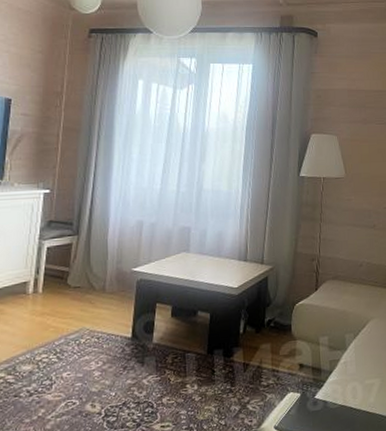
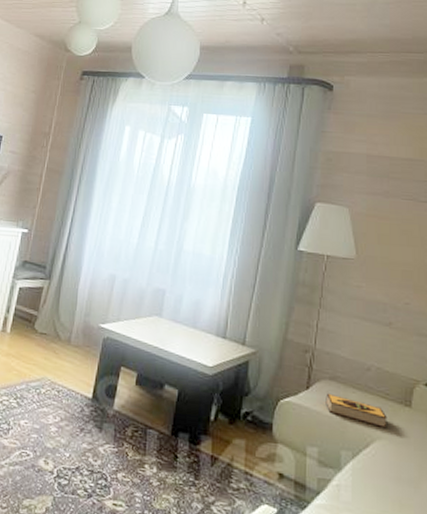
hardback book: none [331,290,377,309] -> present [325,393,387,428]

